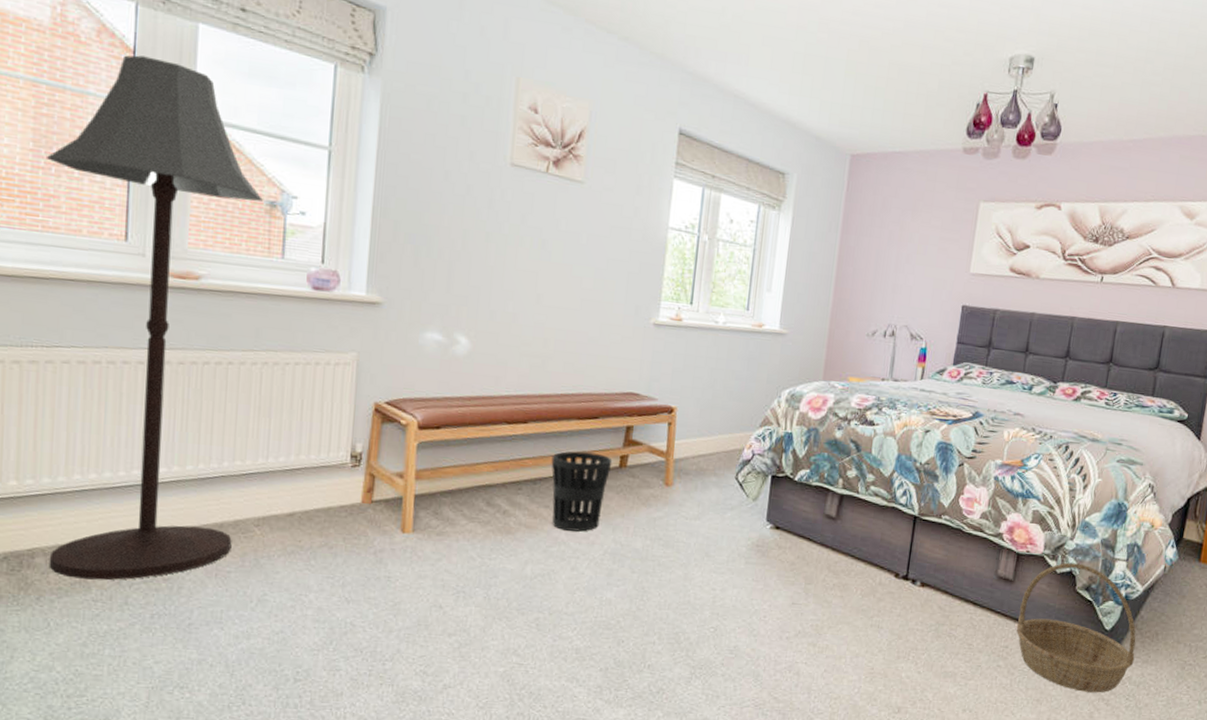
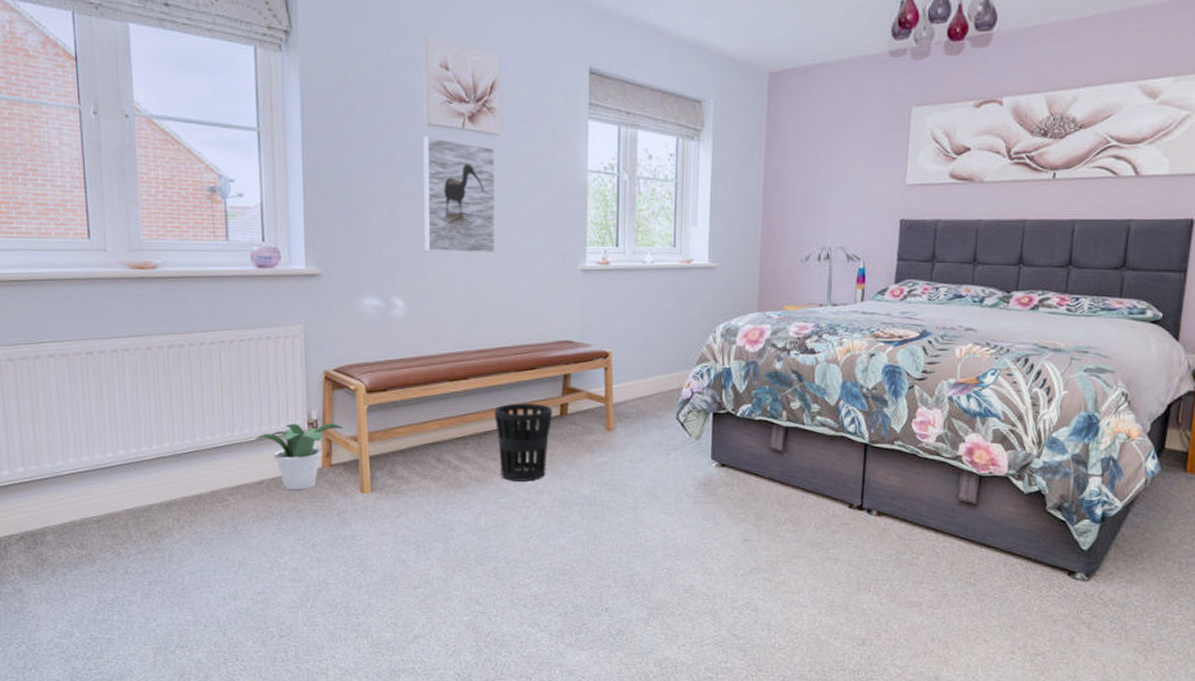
floor lamp: present [47,55,263,581] -> none [13,61,211,553]
potted plant: none [290,454,390,526] -> present [254,423,344,491]
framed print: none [495,175,578,299] -> present [423,136,496,254]
basket: present [1016,562,1136,693] -> none [983,481,1118,617]

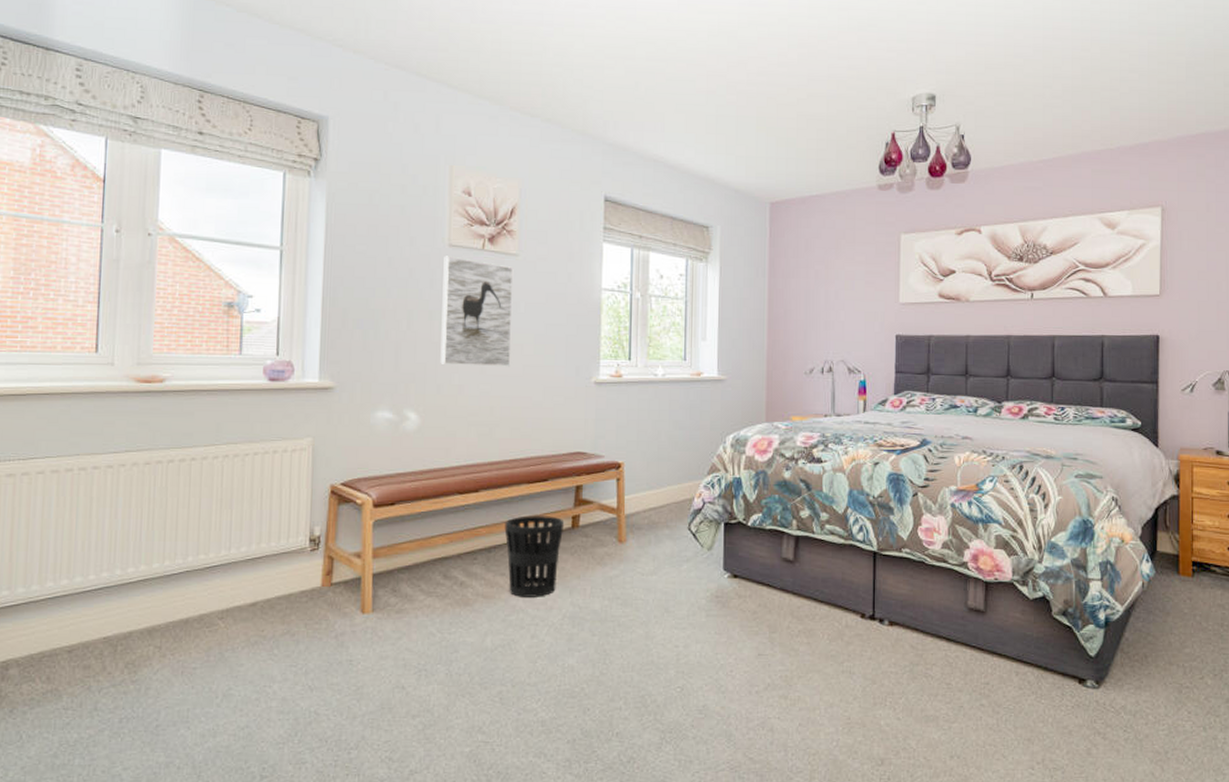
potted plant: present [254,423,344,491] -> none [251,539,348,612]

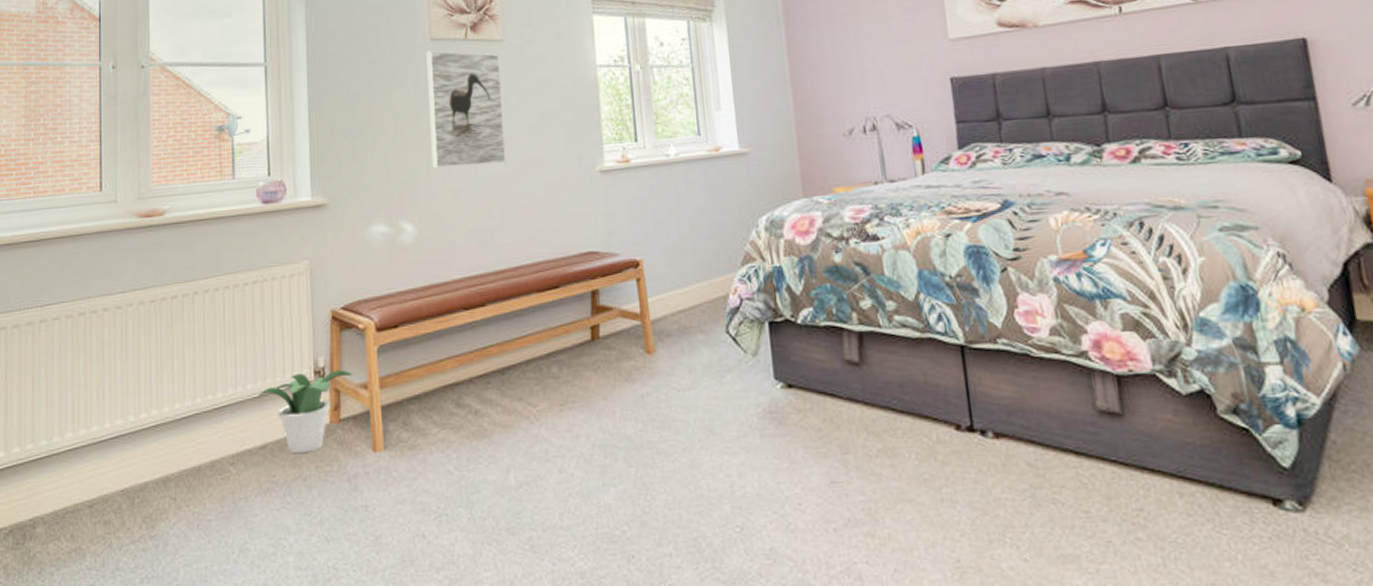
potted plant: none [251,539,348,612] -> present [258,369,353,454]
wastebasket: present [504,515,565,597] -> none [516,327,583,425]

